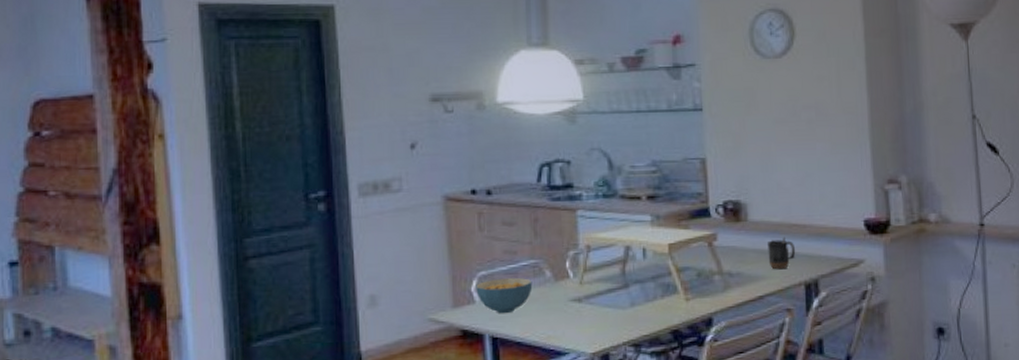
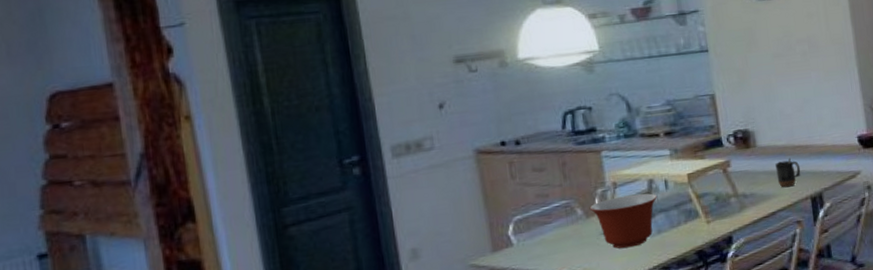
cereal bowl: present [476,277,533,314] -> none [512,218,566,253]
mixing bowl: none [559,260,633,319] -> present [589,193,657,249]

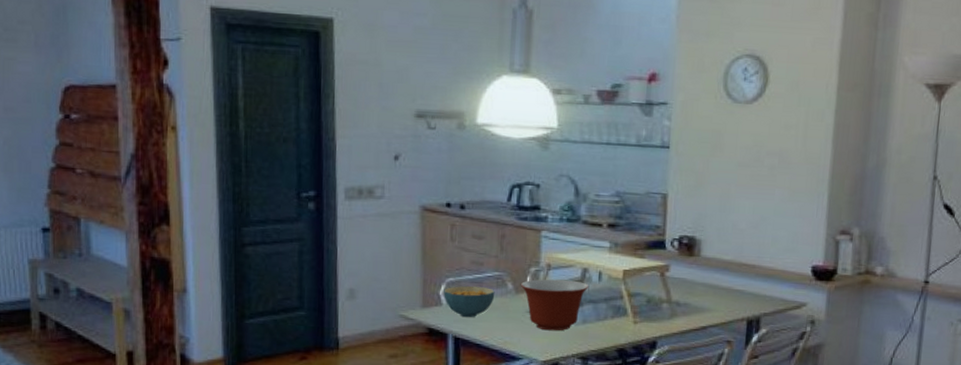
cereal bowl: none [512,218,566,253] -> present [444,285,495,318]
mug: present [775,158,801,188] -> none [715,274,743,305]

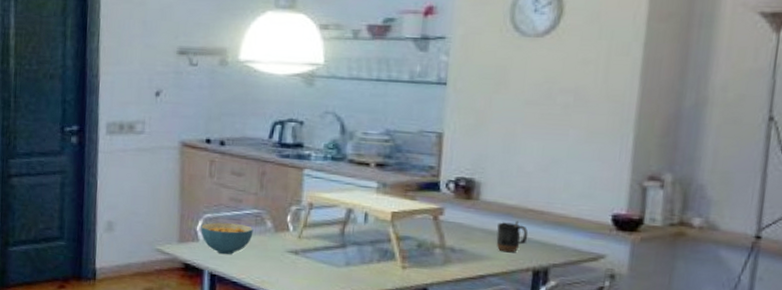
mixing bowl: present [520,279,588,331] -> none [280,218,353,273]
mug: none [715,274,743,305] -> present [496,221,529,253]

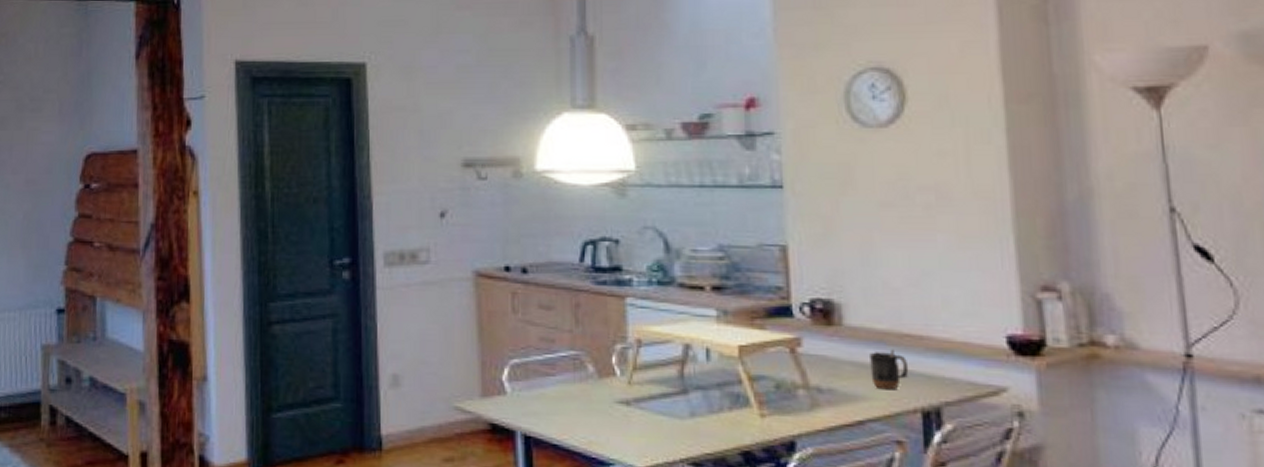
cereal bowl: present [201,222,254,255] -> none [507,368,572,410]

